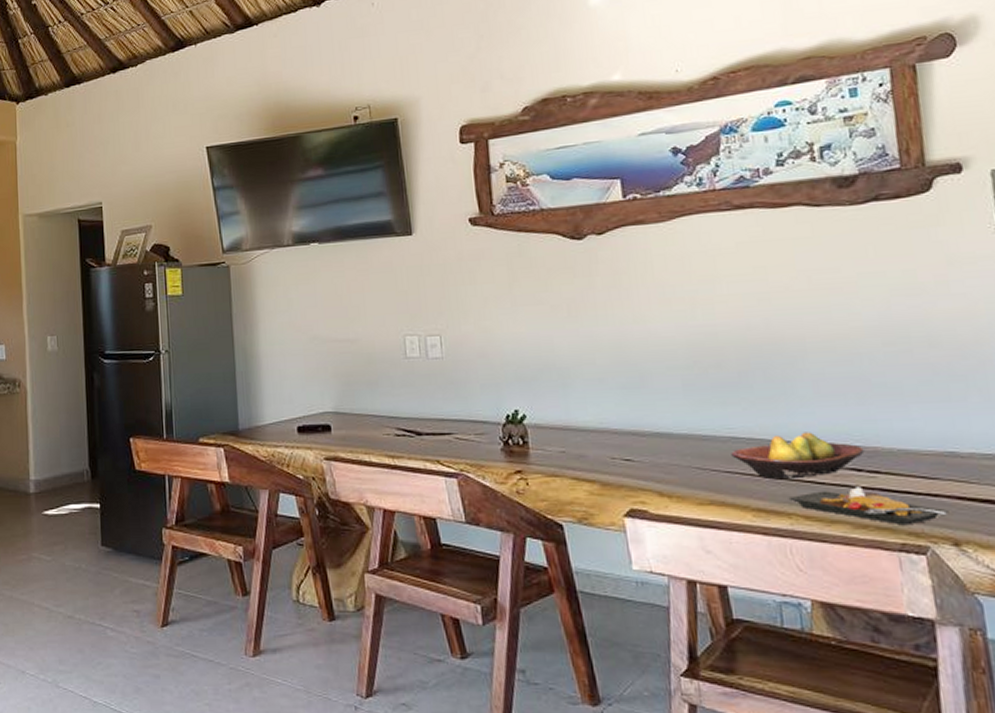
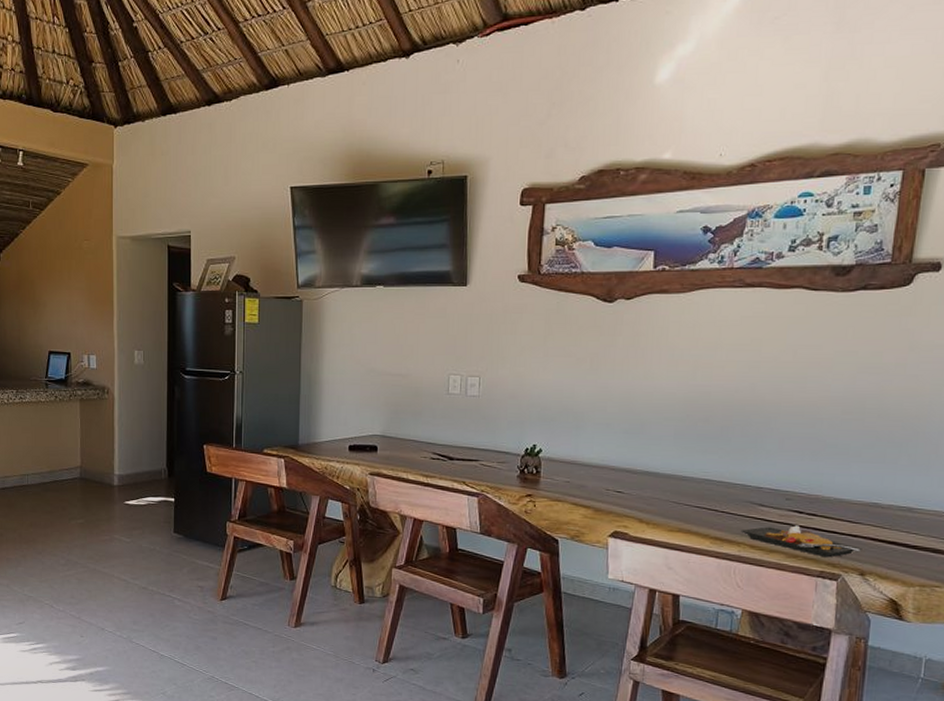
fruit bowl: present [731,432,865,480] -> none [703,479,808,516]

